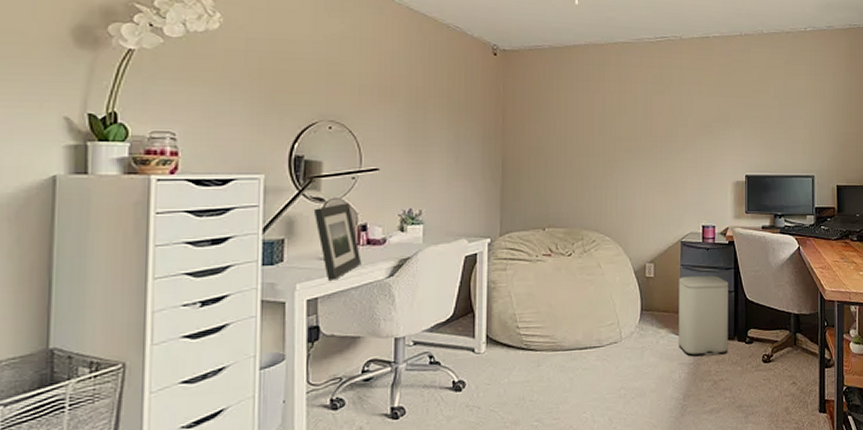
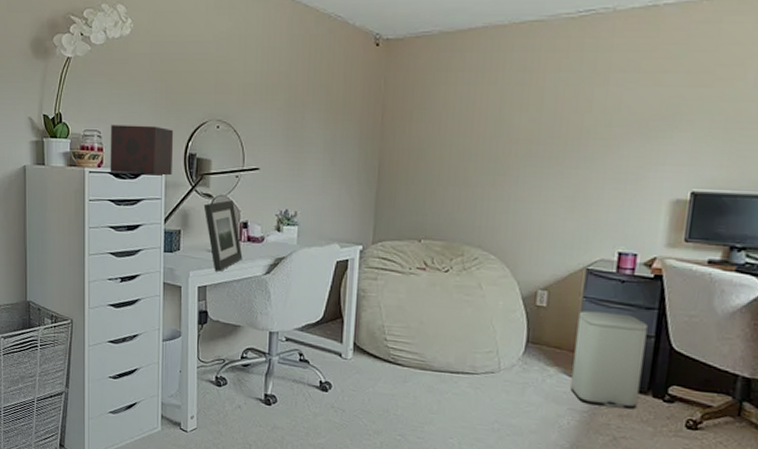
decorative box: none [187,125,276,181] -> present [110,124,174,176]

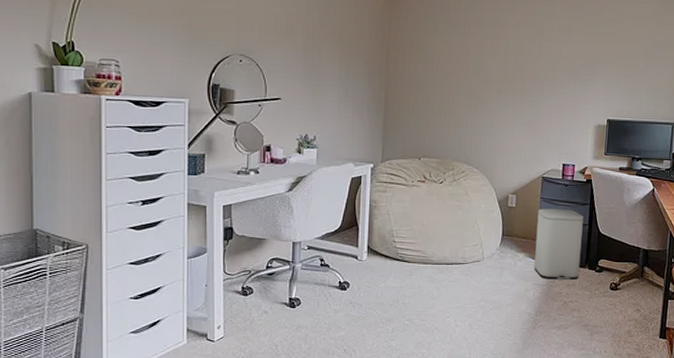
decorative box: present [110,124,174,176] -> none [129,55,197,104]
picture frame: present [203,200,243,272] -> none [227,126,266,191]

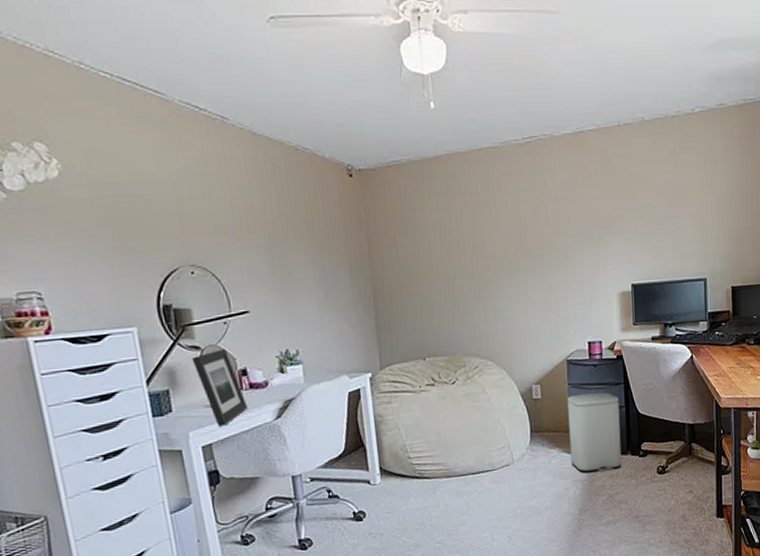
picture frame: none [227,126,266,191] -> present [191,349,248,426]

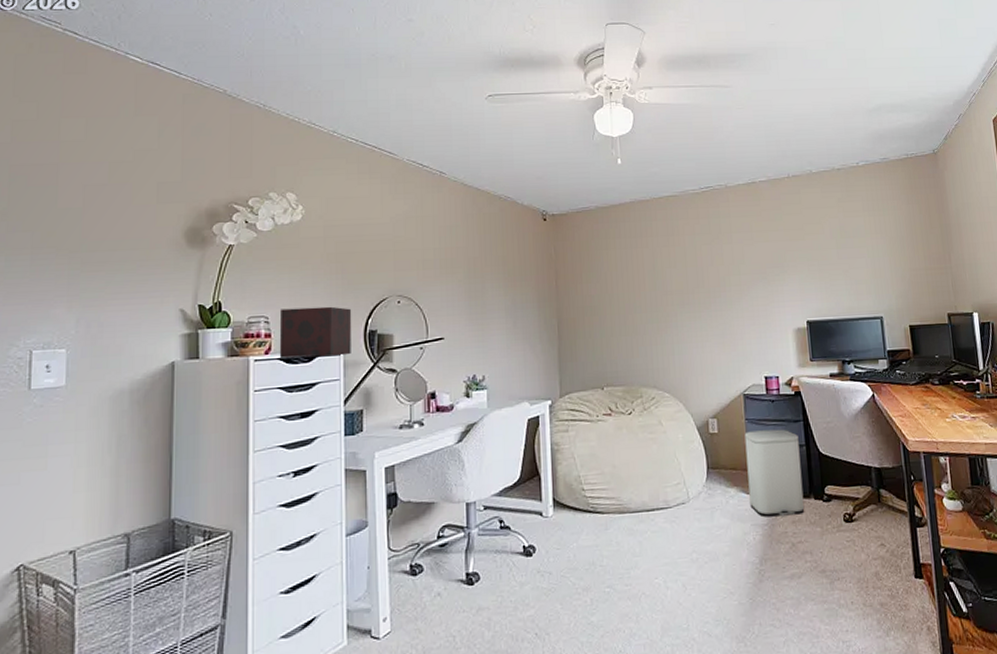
decorative box: none [54,279,146,340] -> present [279,306,352,359]
picture frame: present [191,349,248,426] -> none [387,372,432,448]

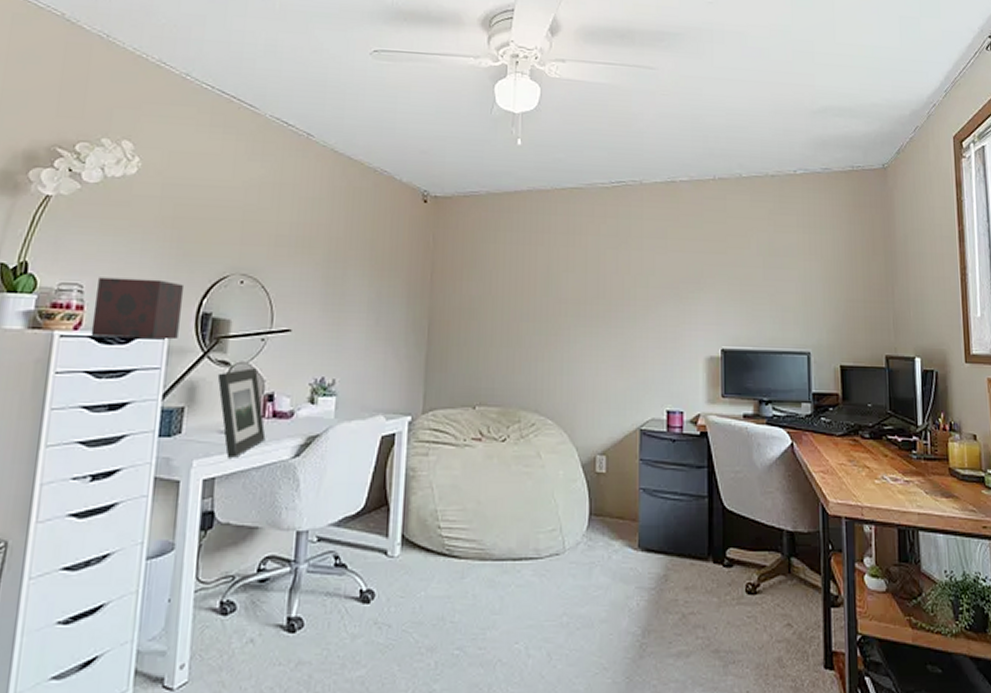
picture frame: none [387,372,432,448] -> present [217,368,266,458]
pedal bin: present [744,429,805,517] -> none [636,474,701,581]

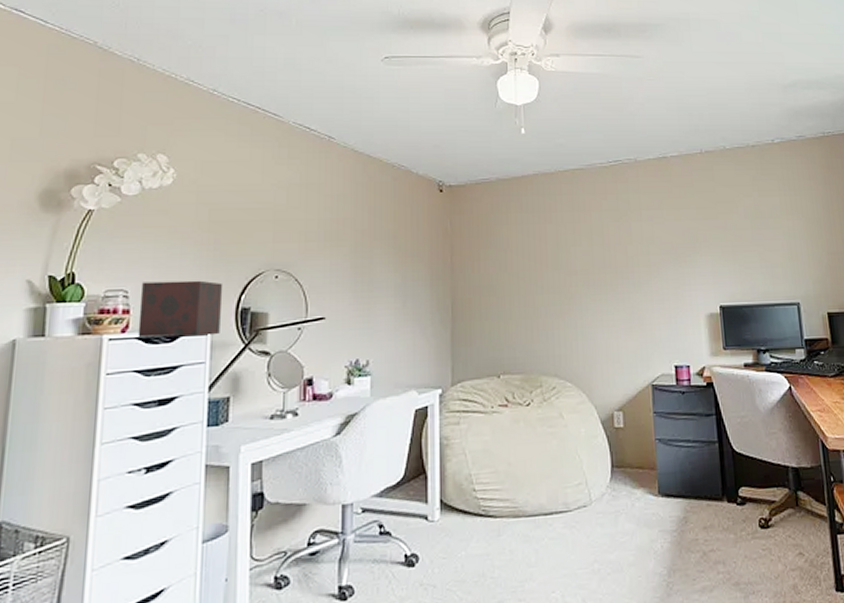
picture frame: present [217,368,266,458] -> none [259,356,308,441]

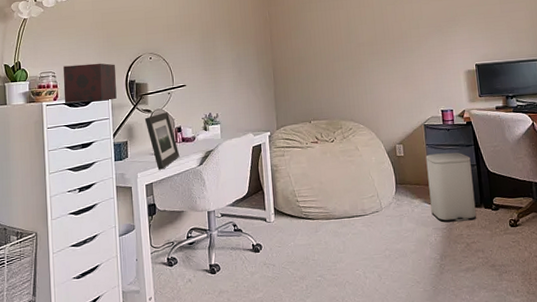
picture frame: none [259,356,308,441] -> present [144,112,180,170]
pedal bin: none [652,423,717,522] -> present [425,152,477,223]

